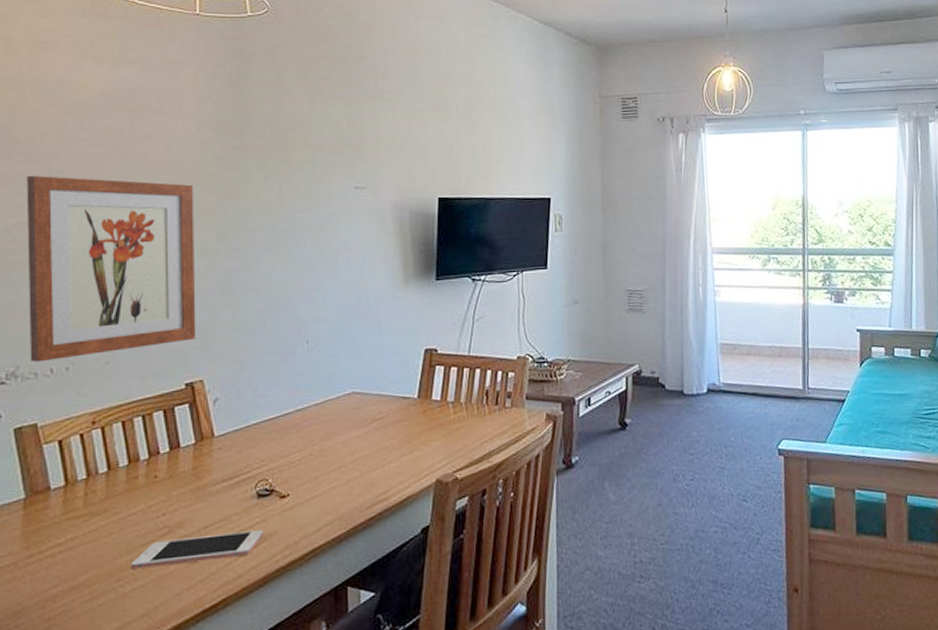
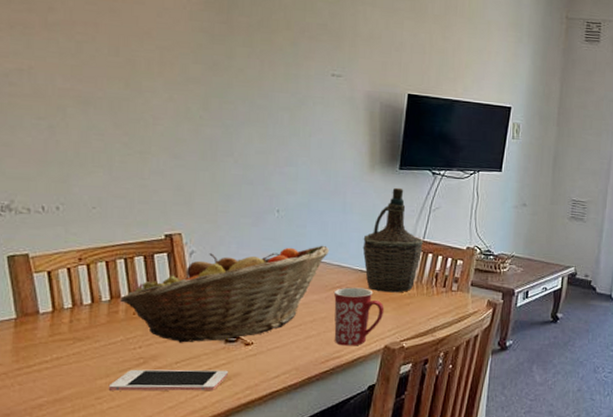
wall art: present [26,175,196,363] -> none [23,24,182,200]
fruit basket: none [140,374,367,505] -> present [120,245,330,343]
mug: none [376,416,433,486] -> present [334,287,385,346]
bottle: none [402,300,470,419] -> present [362,187,424,293]

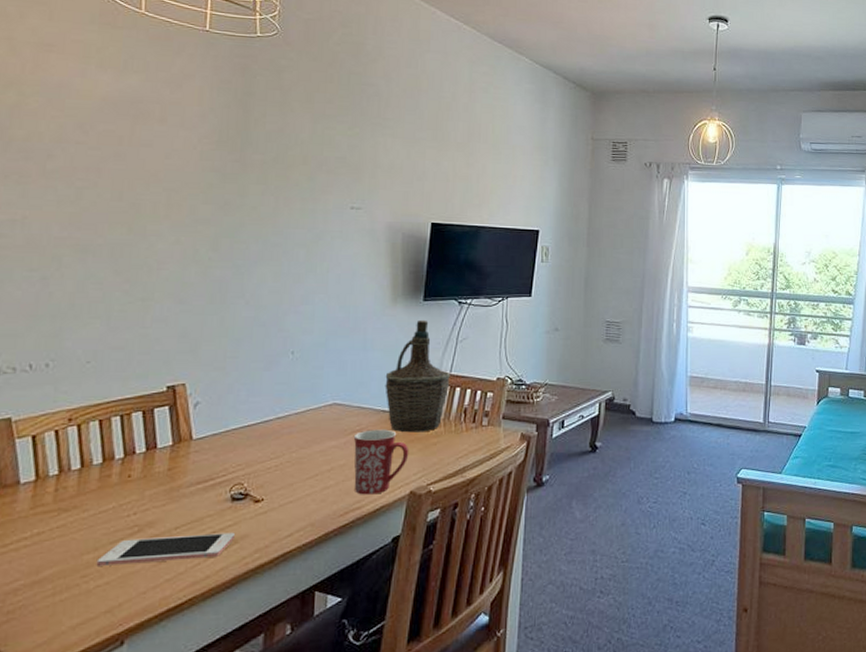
fruit basket: present [120,245,330,343] -> none [114,386,349,505]

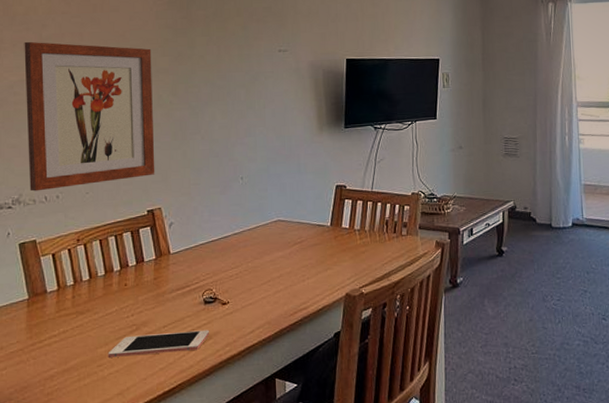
wall art: none [9,173,191,357] -> present [24,41,155,192]
mug: present [354,429,409,495] -> none [297,241,343,297]
bottle: present [385,319,451,433] -> none [318,144,372,243]

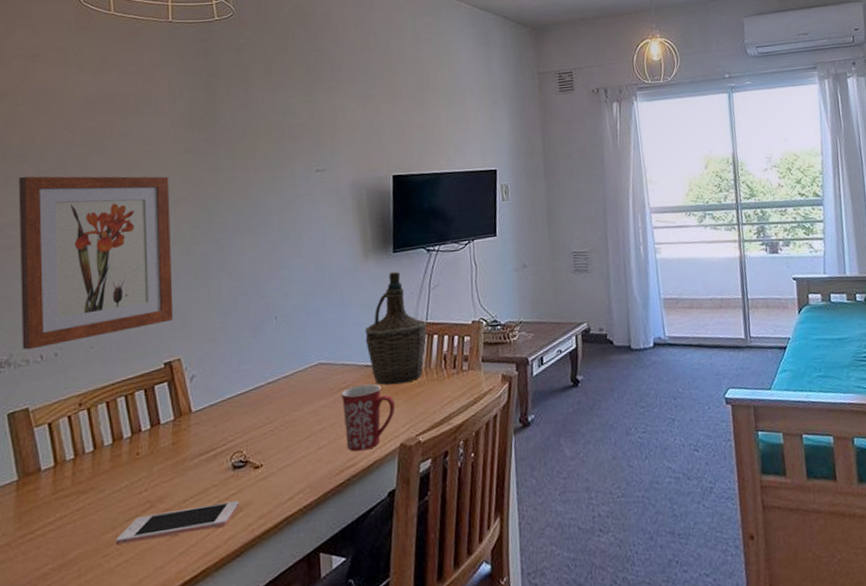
mug: none [297,241,343,297] -> present [342,384,396,452]
bottle: none [318,144,372,243] -> present [365,271,428,385]

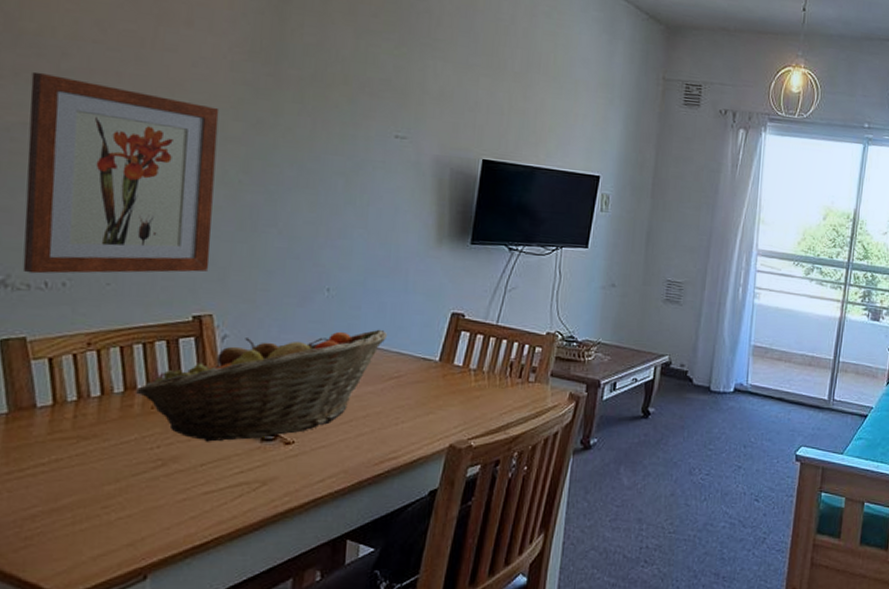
cell phone: present [115,500,239,545] -> none [117,473,263,499]
fruit basket: none [123,345,333,478] -> present [136,329,388,442]
mug: present [342,384,396,452] -> none [390,377,450,445]
bottle: present [365,271,428,385] -> none [426,264,497,384]

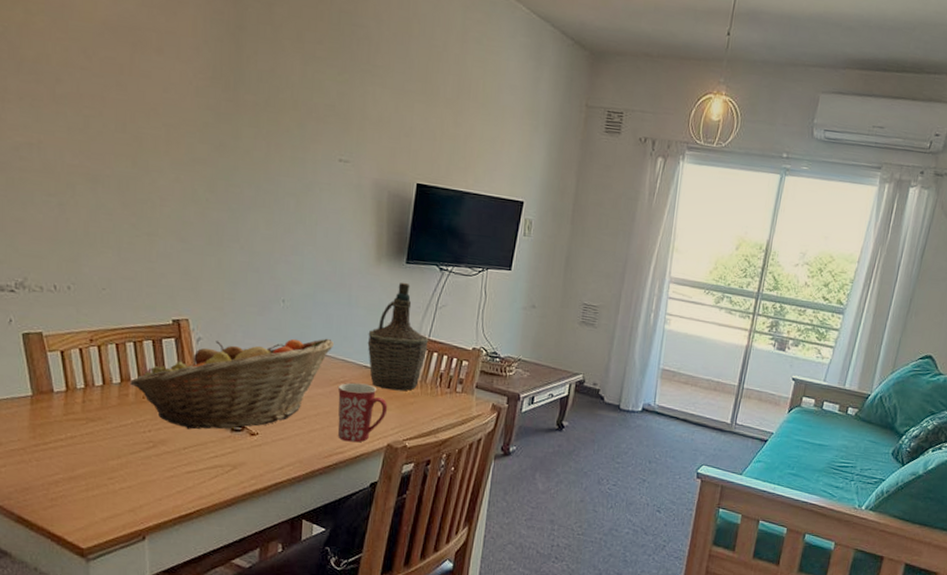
wall art: present [22,71,219,274] -> none [33,96,188,281]
mug: none [390,377,450,445] -> present [337,382,388,443]
bottle: none [426,264,497,384] -> present [367,282,429,391]

